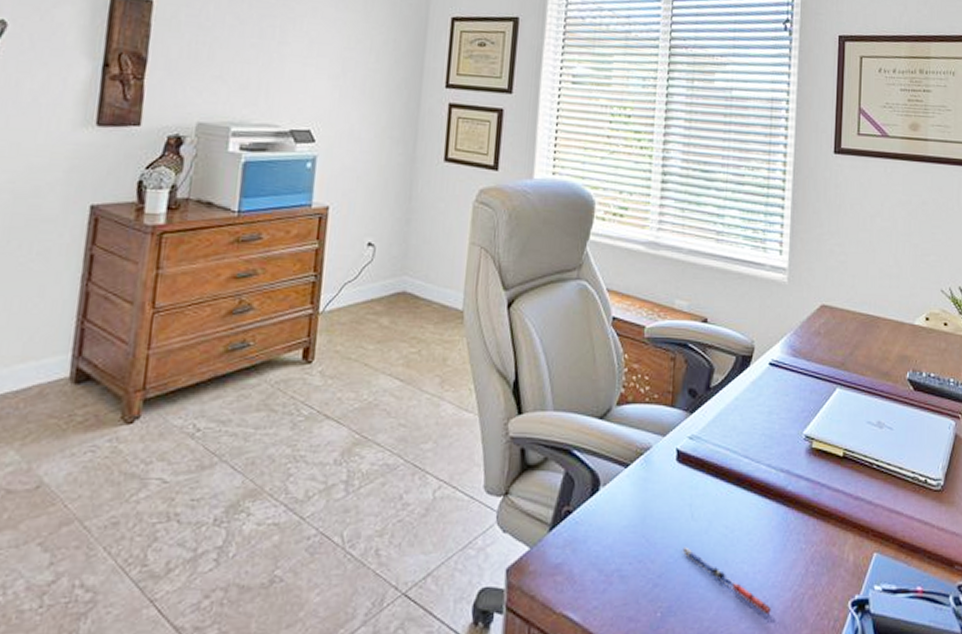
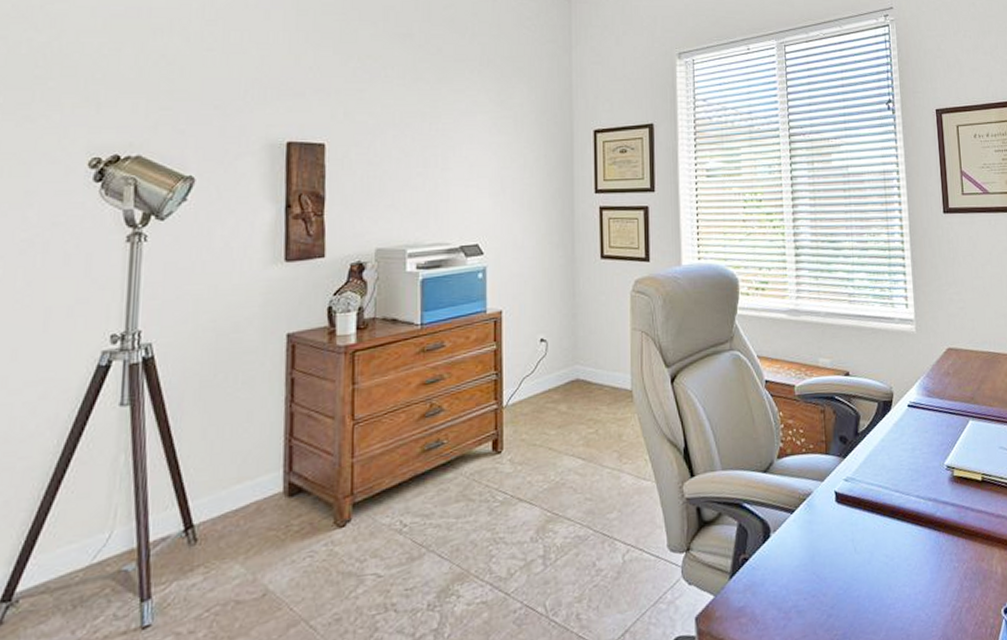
pen: present [682,546,772,615] -> none [850,578,935,630]

